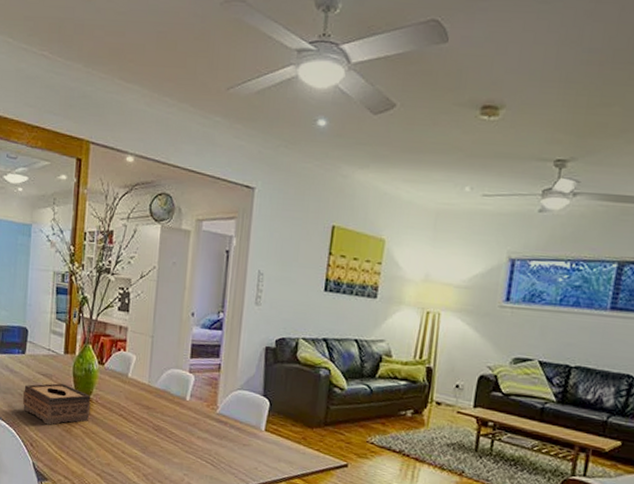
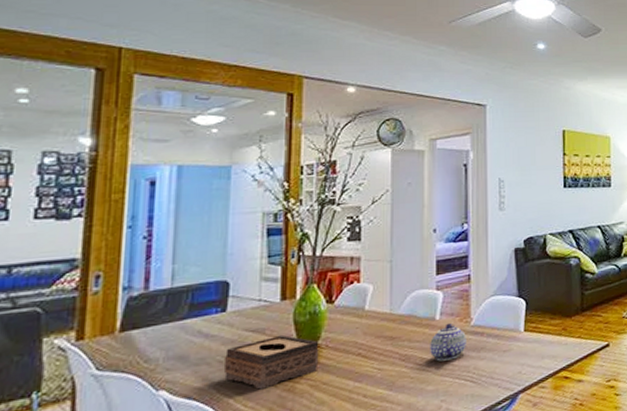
teapot: none [179,405,211,441] -> present [430,322,466,361]

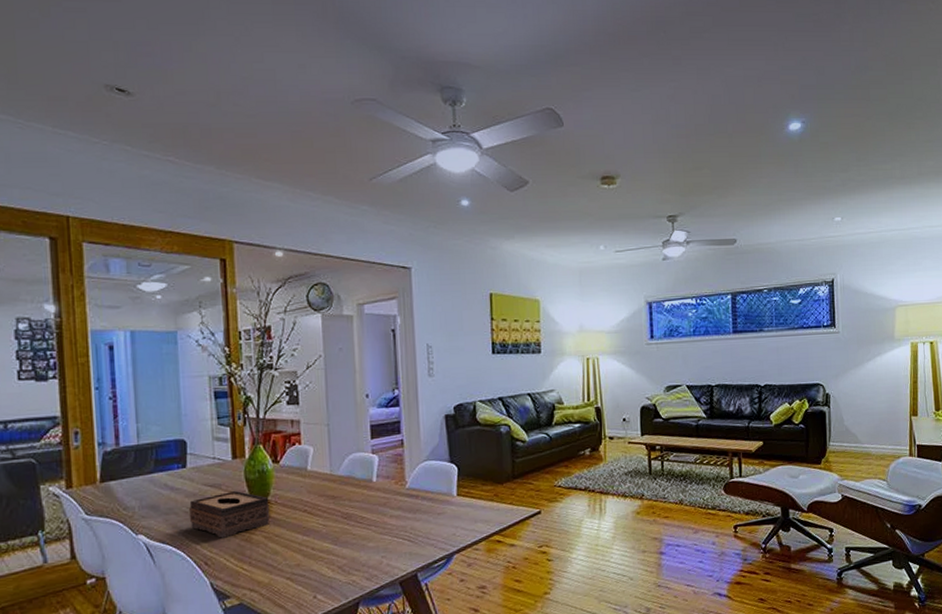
teapot: present [430,322,466,361] -> none [369,485,403,521]

